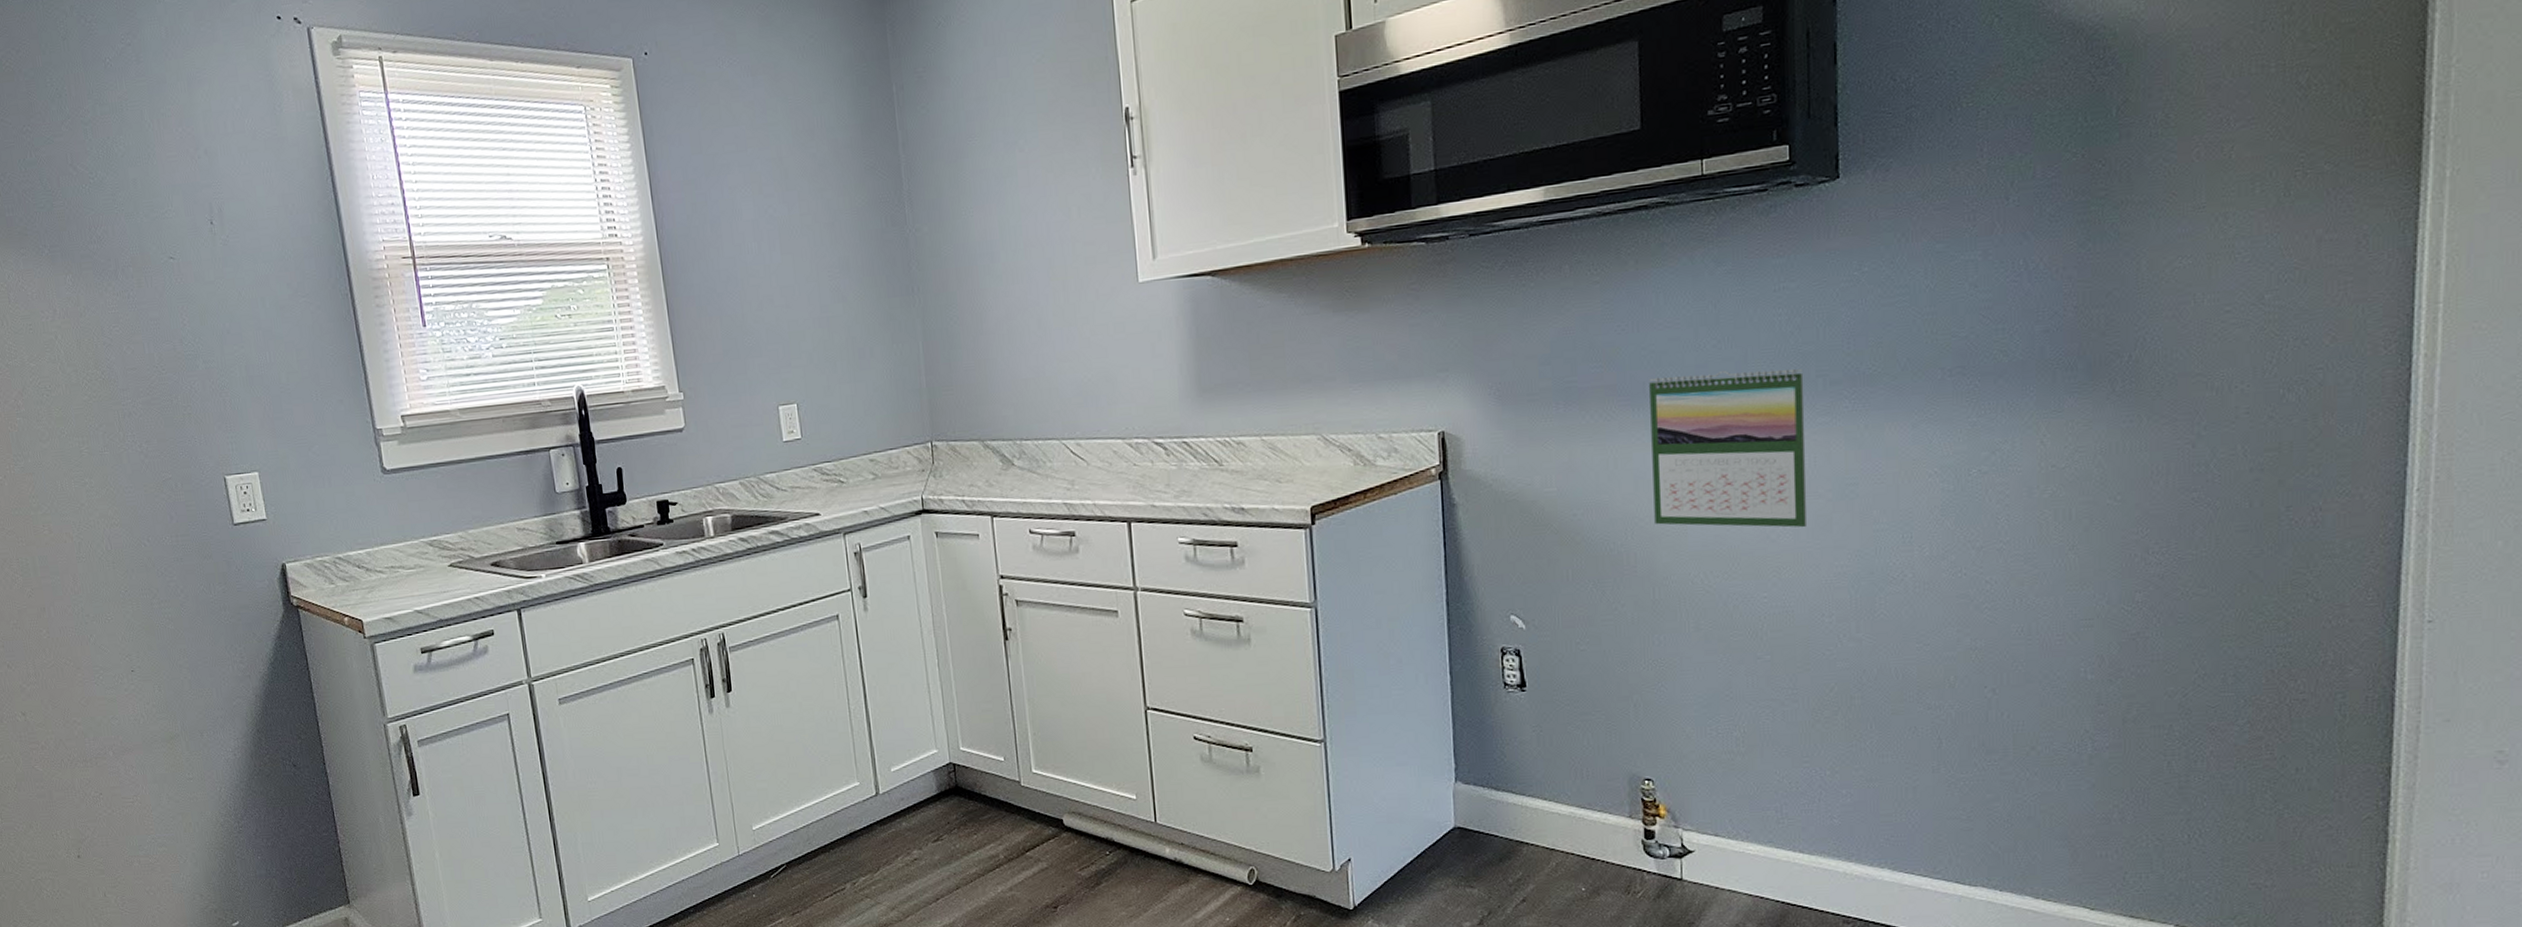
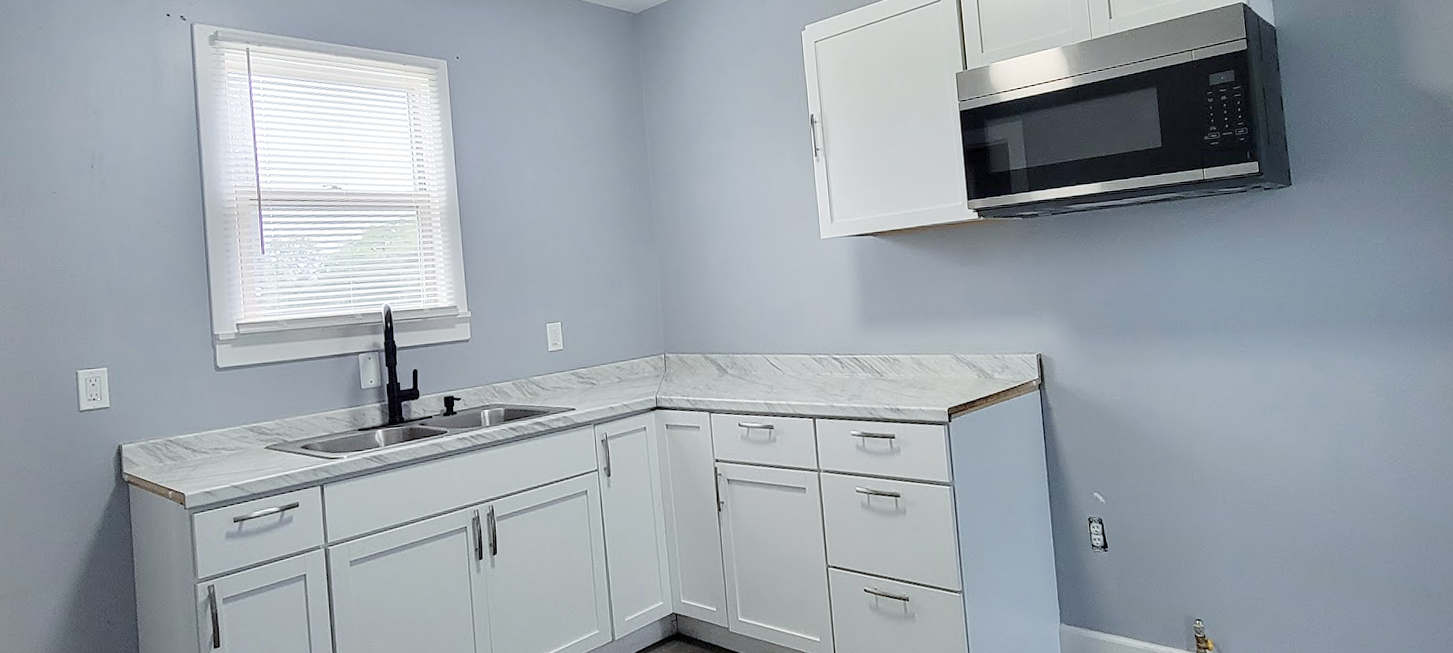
calendar: present [1649,368,1808,528] -> none [1179,314,1293,428]

